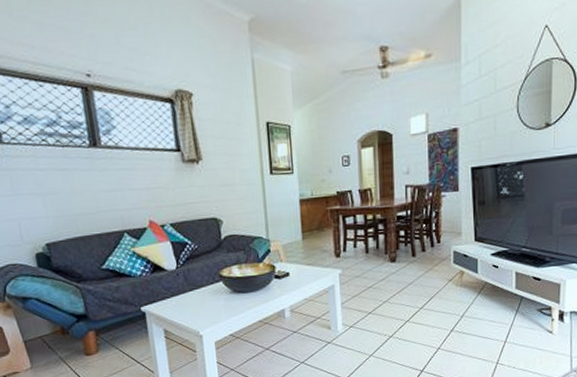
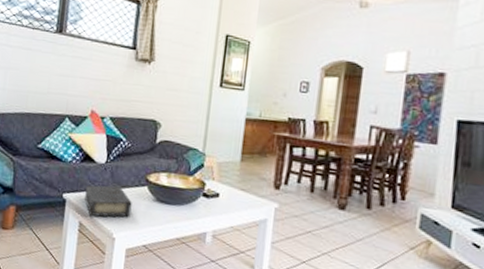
book: none [162,288,212,322] -> present [85,185,132,217]

